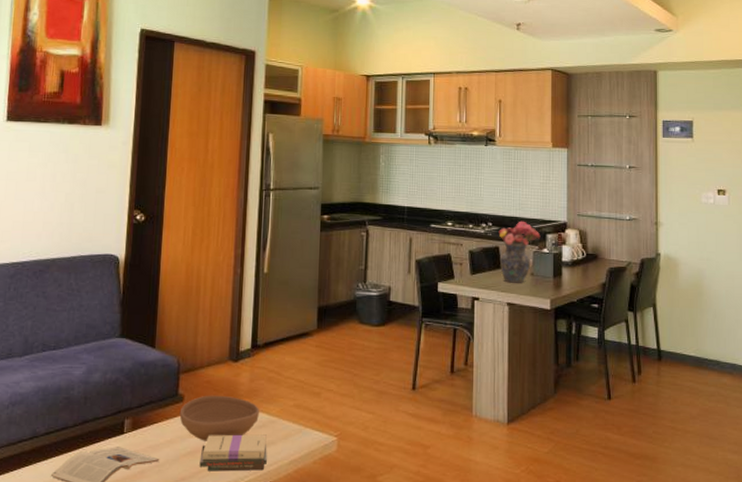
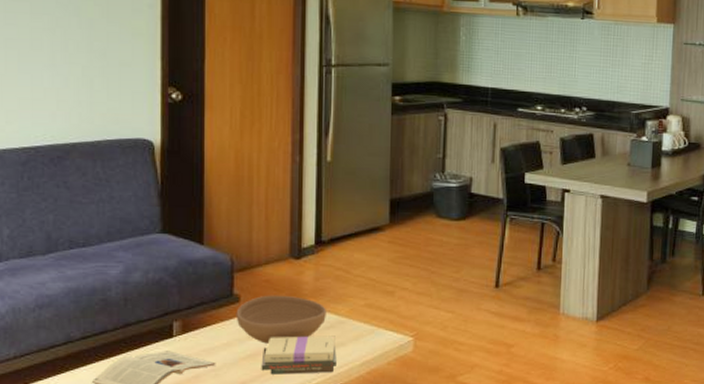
flower arrangement: present [498,221,541,283] -> none [593,105,640,174]

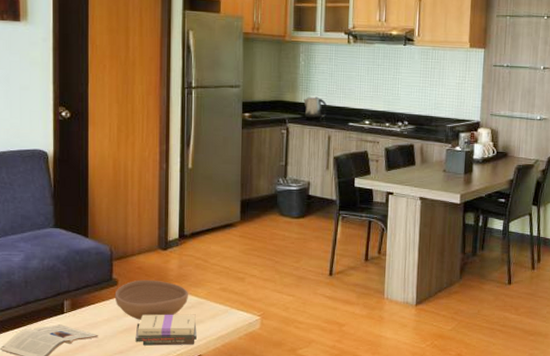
kettle: none [465,77,492,107] -> present [303,96,327,122]

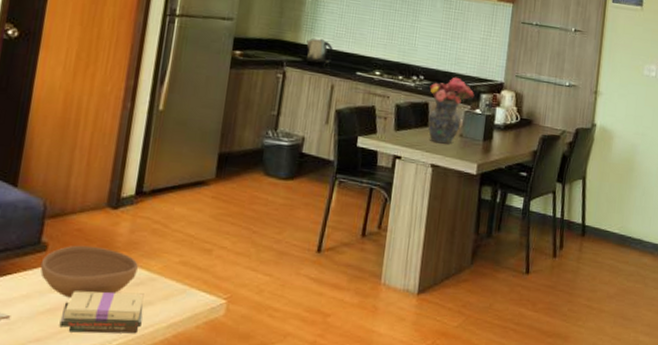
flower arrangement: none [414,120,454,179] -> present [427,77,475,144]

